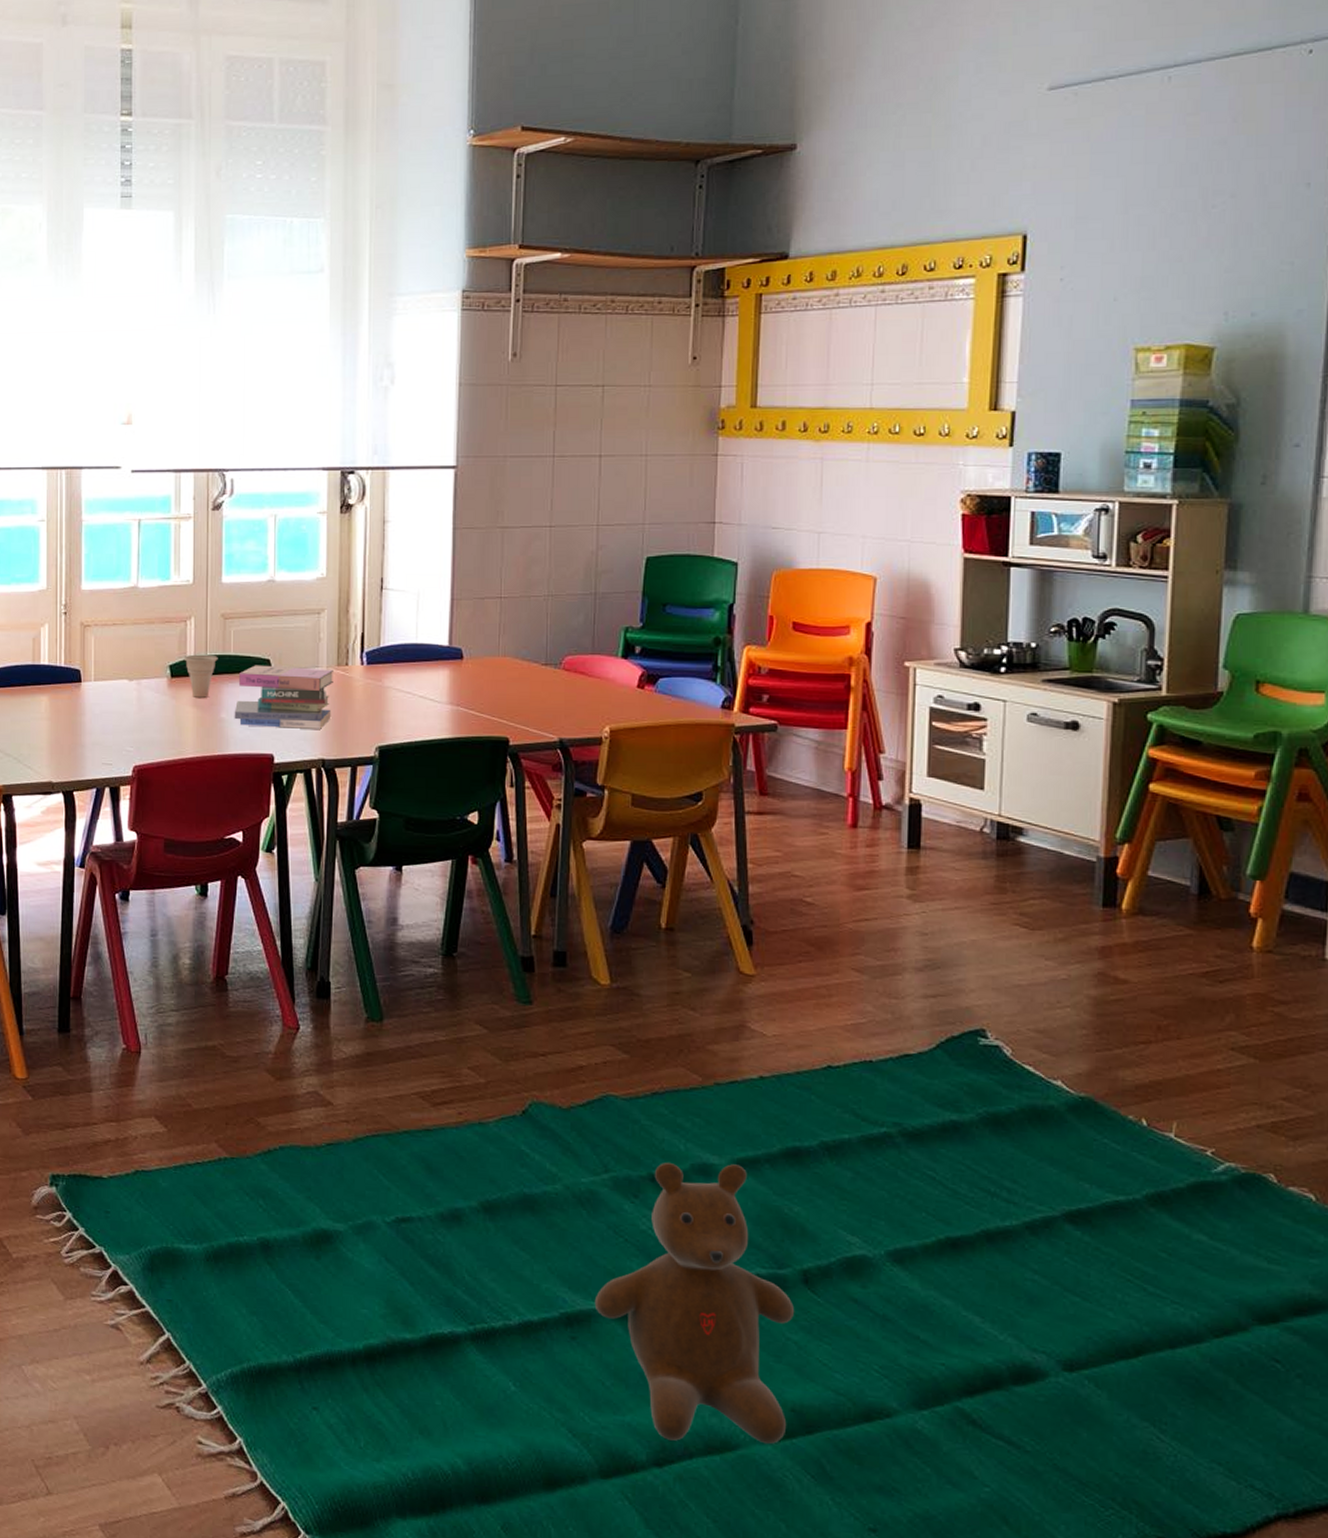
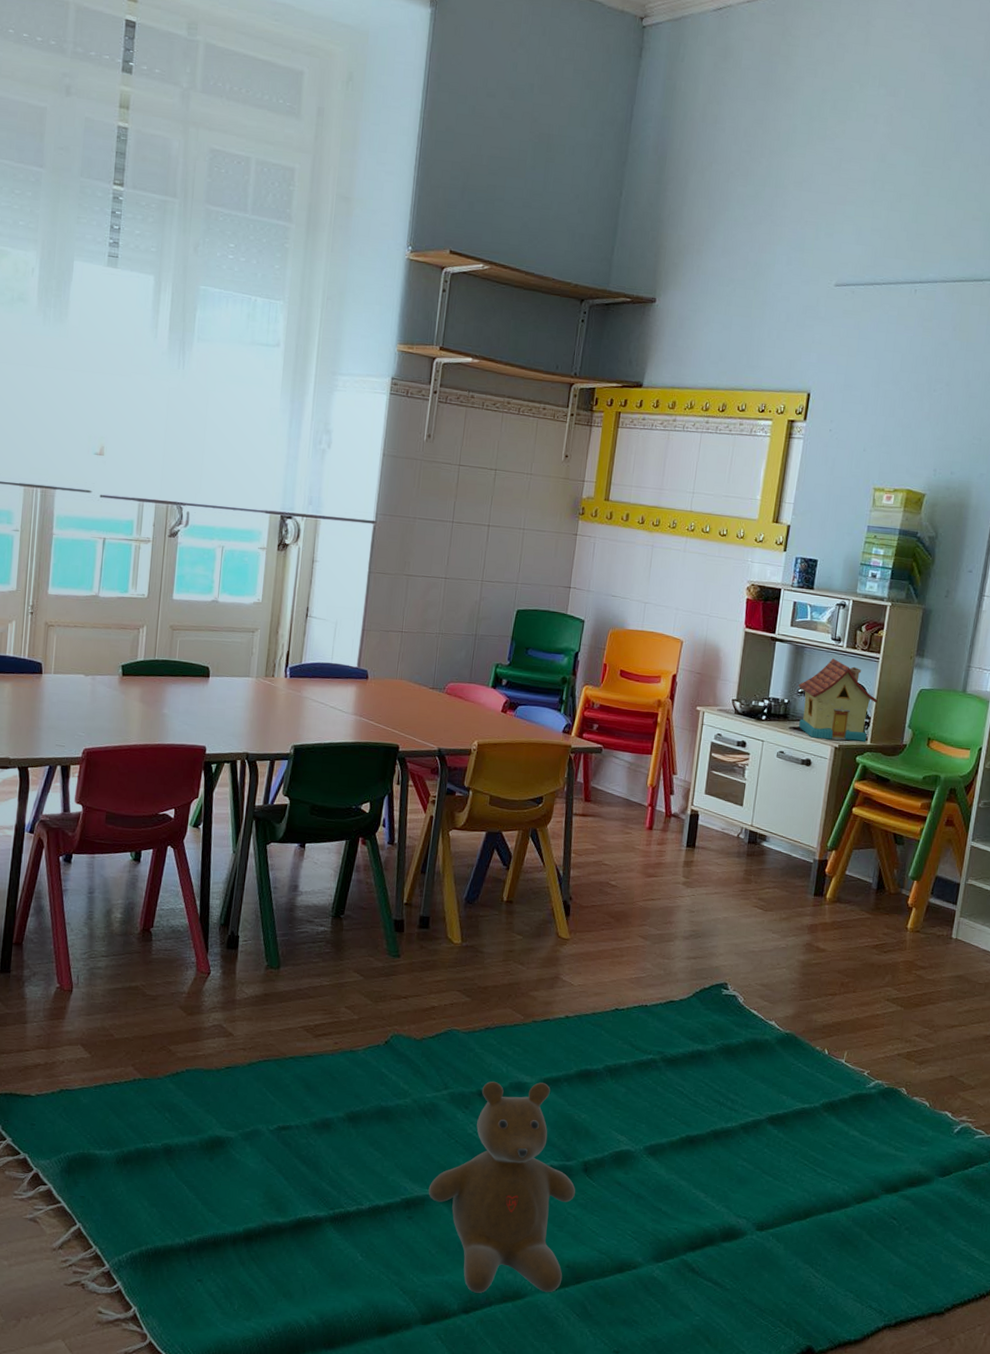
cup: present [184,654,218,698] -> none [134,657,165,695]
books: present [234,665,333,729] -> none [174,670,262,728]
toy house: none [1049,581,1172,693] -> present [798,657,878,743]

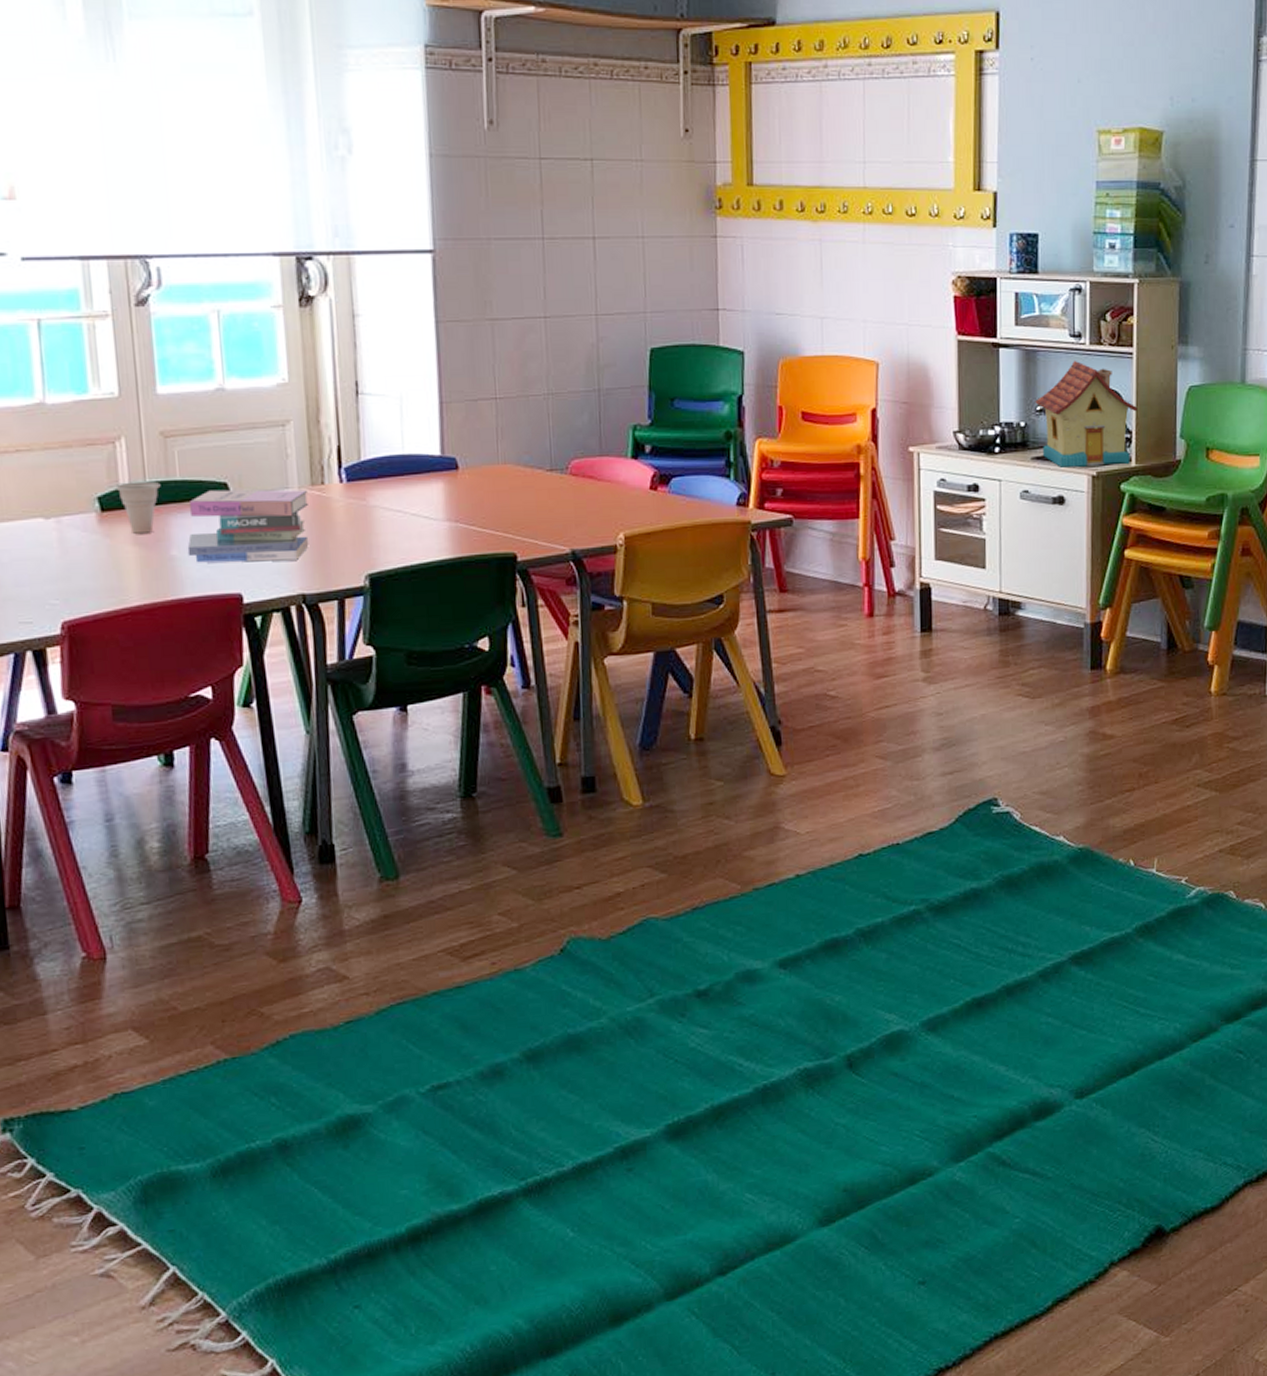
cup: none [134,657,165,695] -> present [115,481,161,534]
books: none [174,670,262,728] -> present [187,489,309,563]
stuffed bear: present [428,1082,576,1293] -> none [648,965,842,1248]

